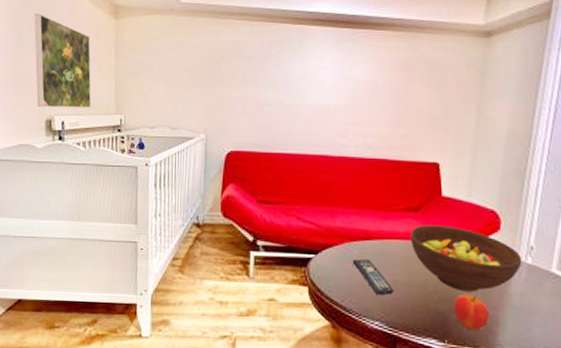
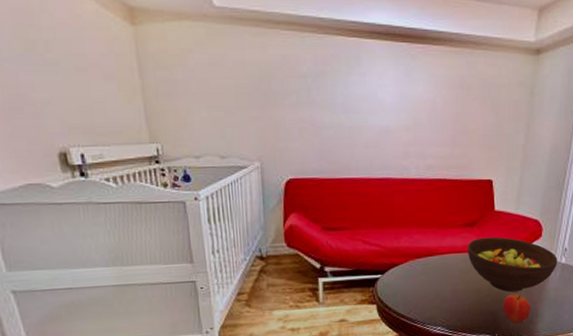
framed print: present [34,13,92,108] -> none [15,14,117,138]
remote control: present [352,259,394,295] -> none [416,274,453,304]

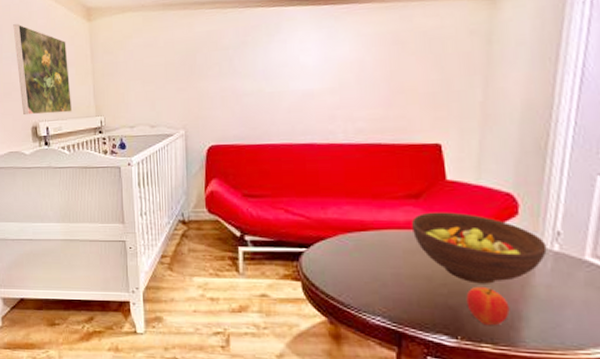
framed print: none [15,14,117,138] -> present [13,23,73,116]

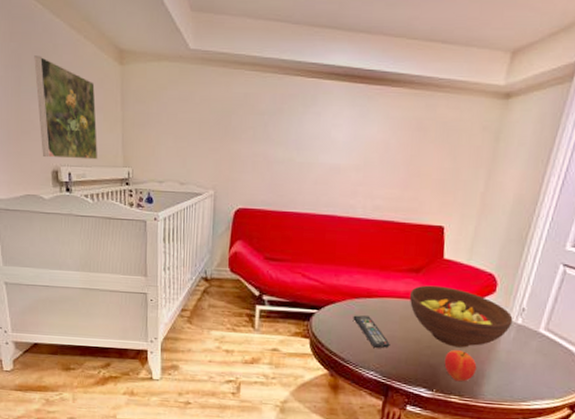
remote control: none [348,252,396,288] -> present [353,315,390,348]

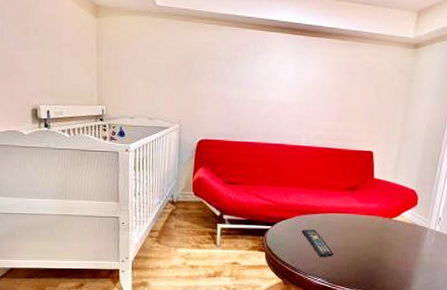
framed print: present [34,55,98,160] -> none [17,9,75,99]
fruit bowl: present [409,285,513,348] -> none [347,201,432,254]
apple: present [444,350,477,382] -> none [379,256,406,283]

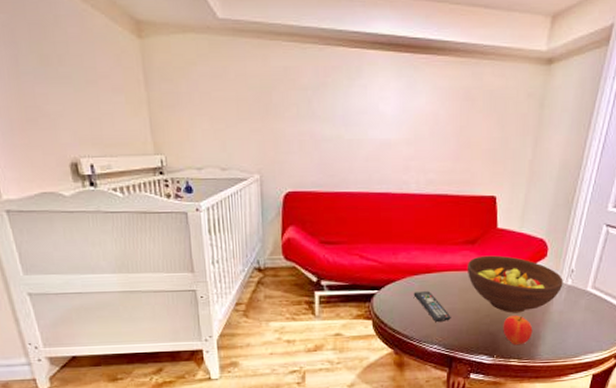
fruit bowl: none [347,201,432,254] -> present [466,255,563,313]
apple: none [379,256,406,283] -> present [503,316,533,346]

